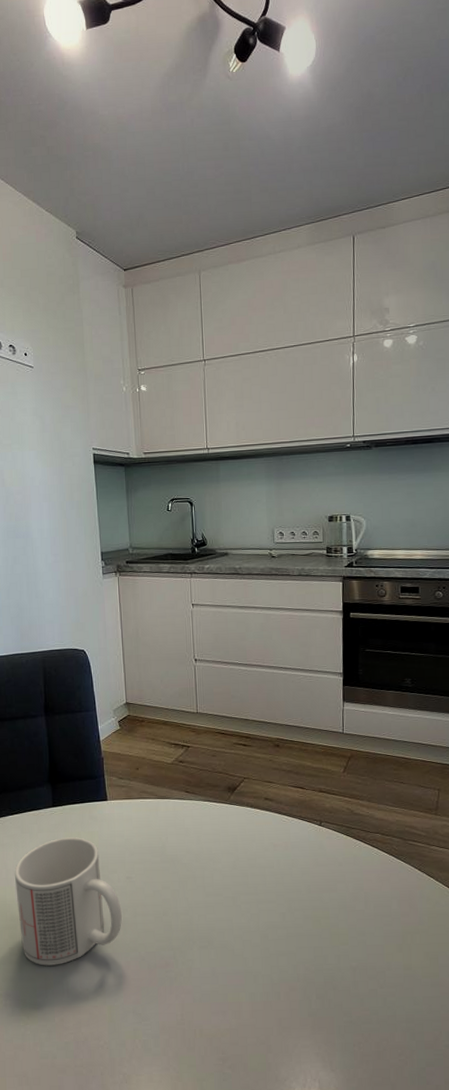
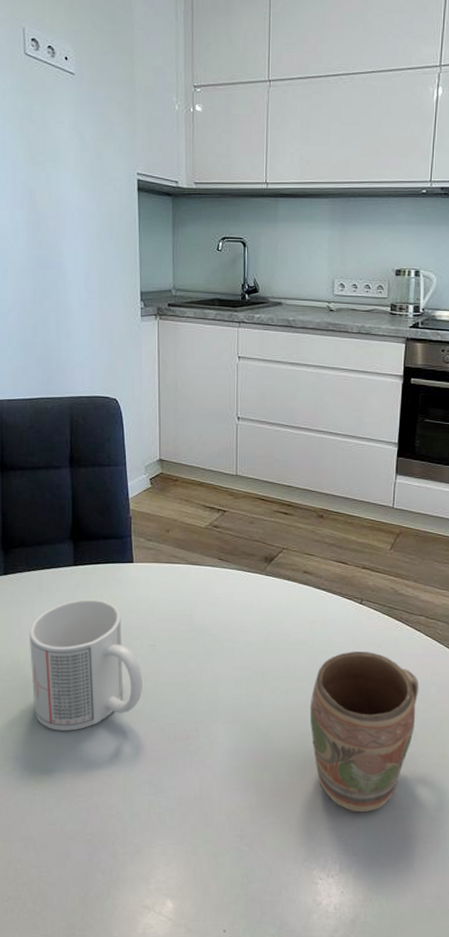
mug: none [279,871,381,1029] -> present [309,651,419,813]

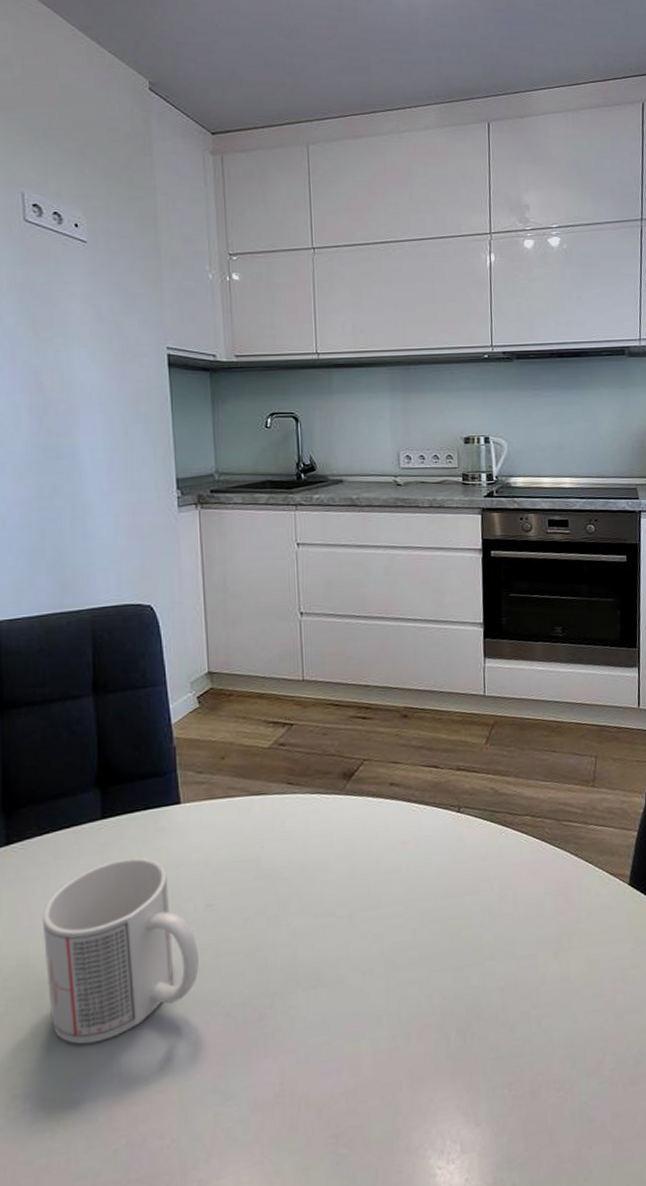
mug: present [309,651,419,813] -> none [409,867,533,1070]

